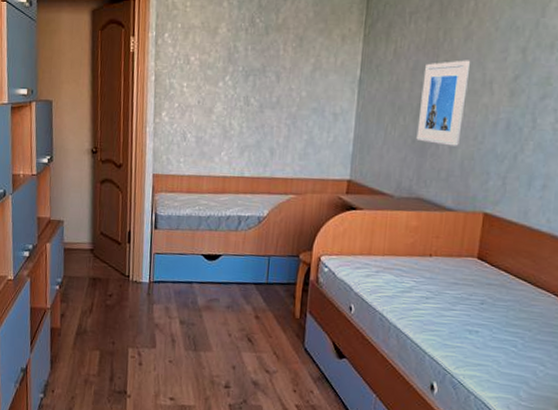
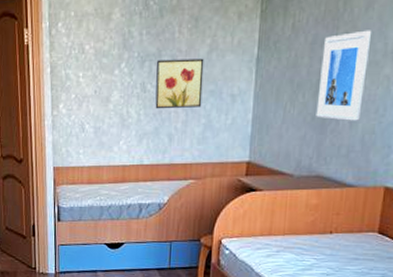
wall art: none [258,75,308,124] -> present [155,58,204,109]

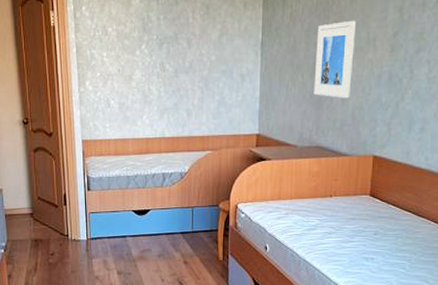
wall art: present [155,58,204,109] -> none [174,42,216,87]

